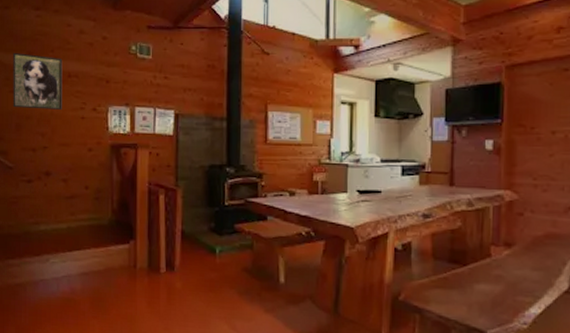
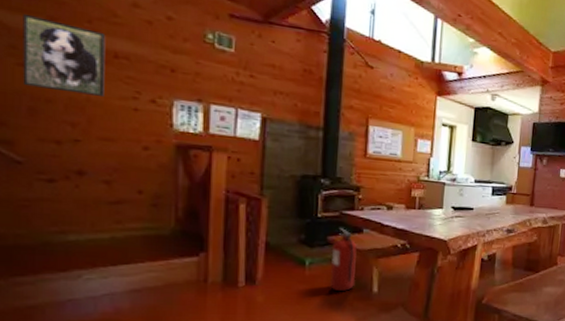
fire extinguisher: none [238,216,263,280] -> present [330,228,357,291]

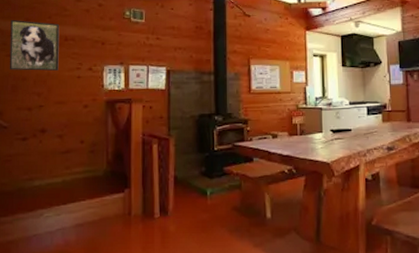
fire extinguisher: present [330,228,357,291] -> none [228,159,251,218]

